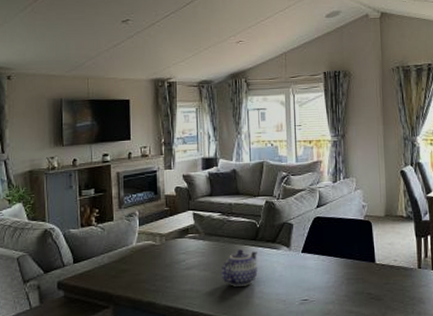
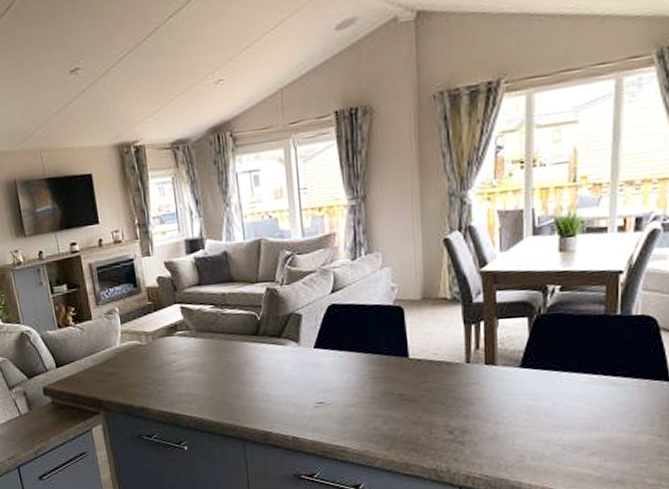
teapot: present [220,249,258,287] -> none [218,347,262,389]

